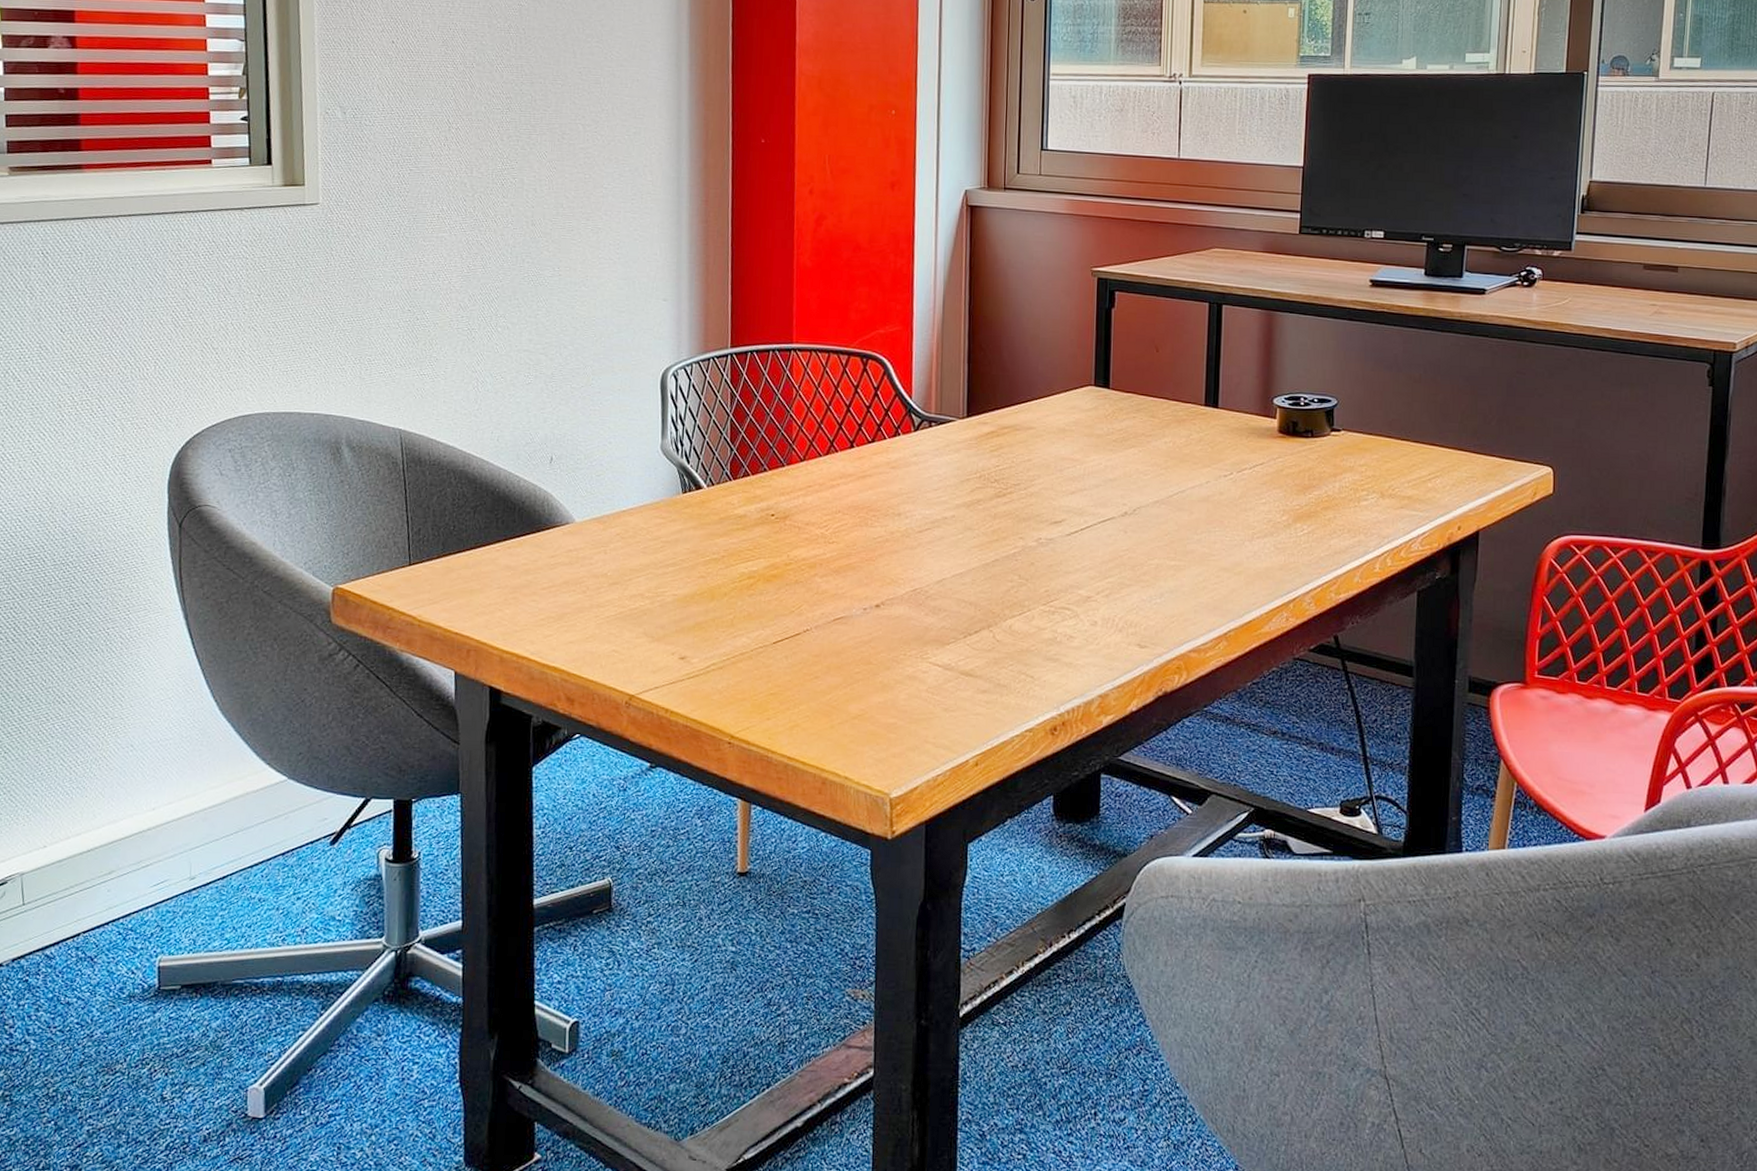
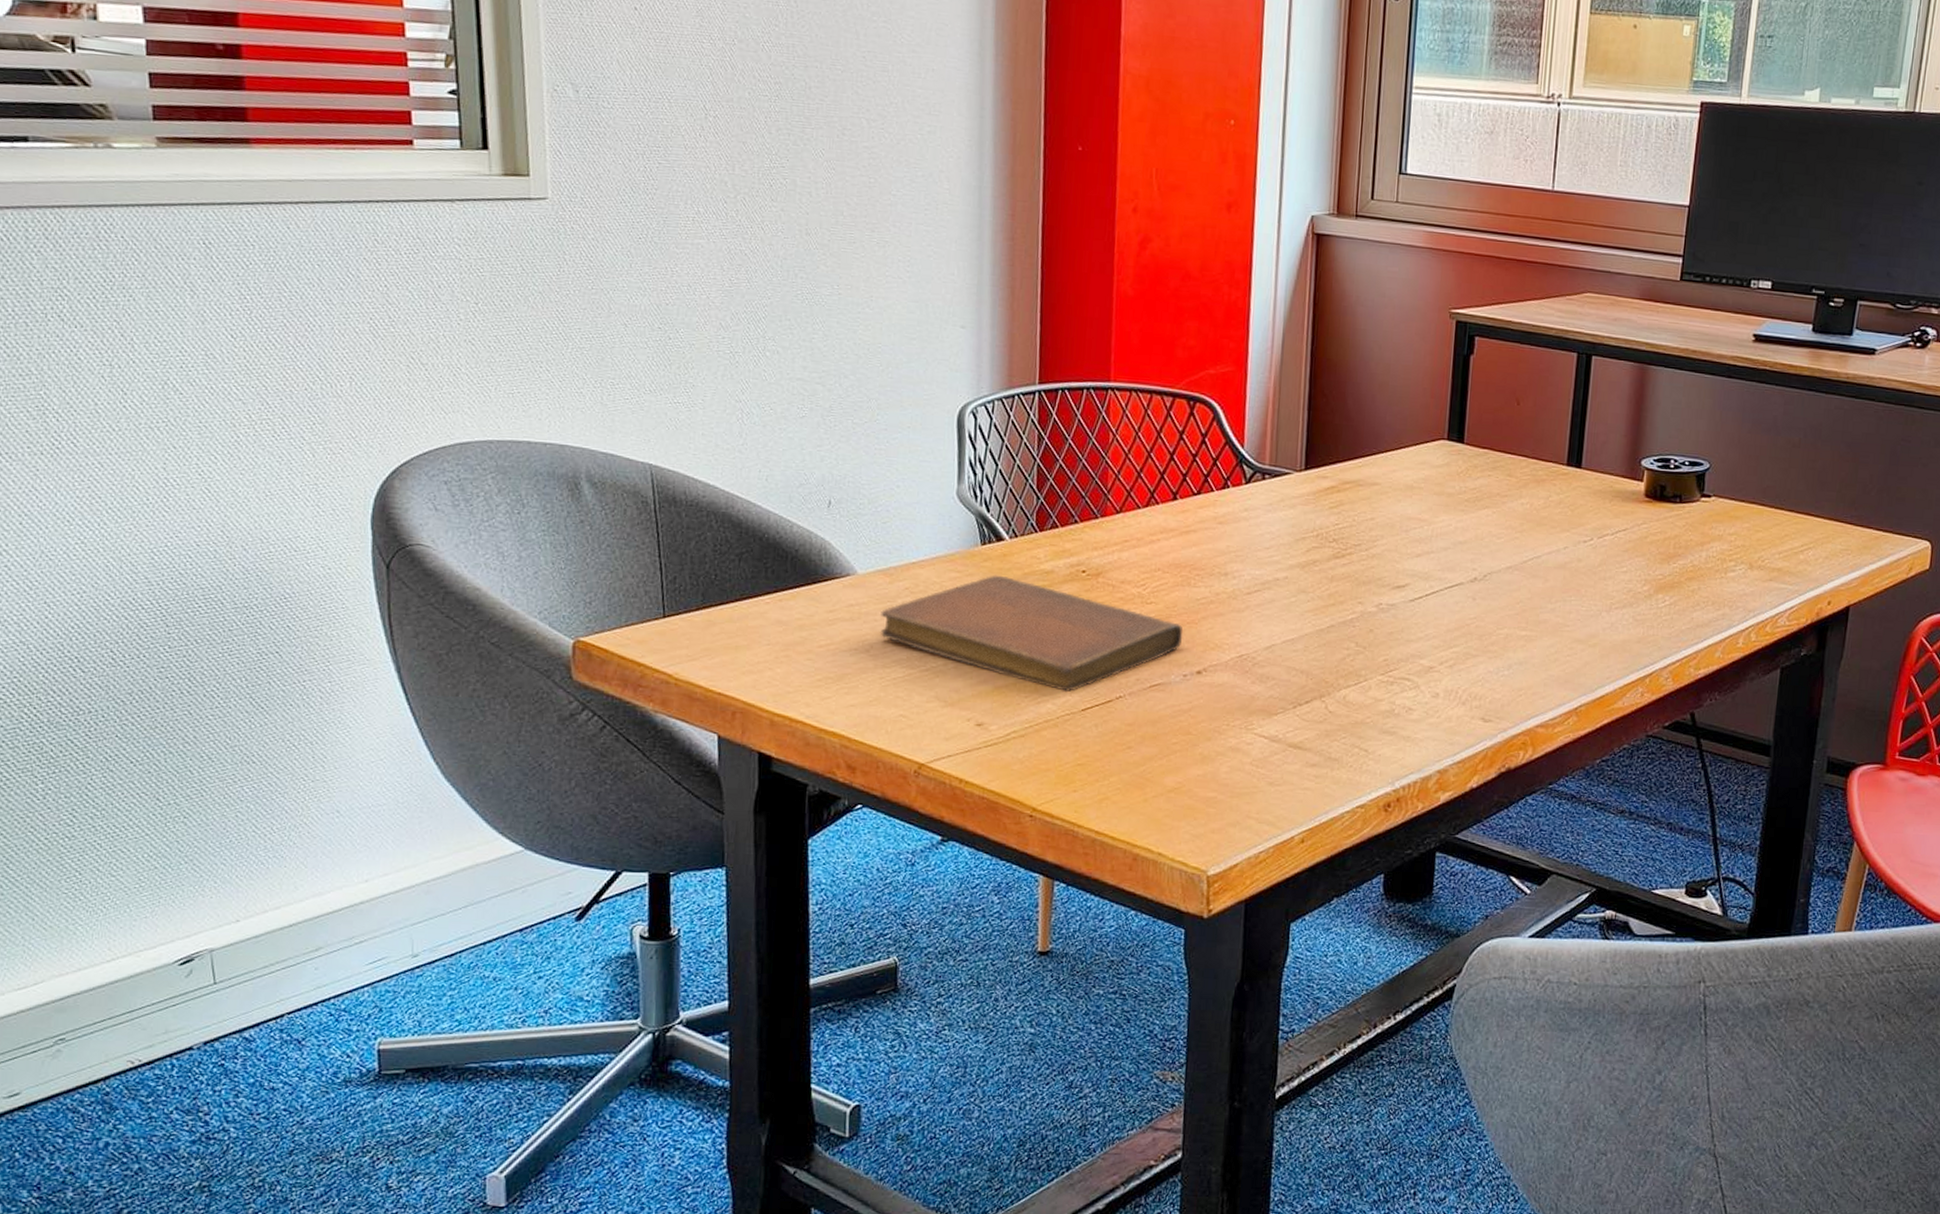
notebook: none [594,520,863,626] -> present [879,575,1183,692]

